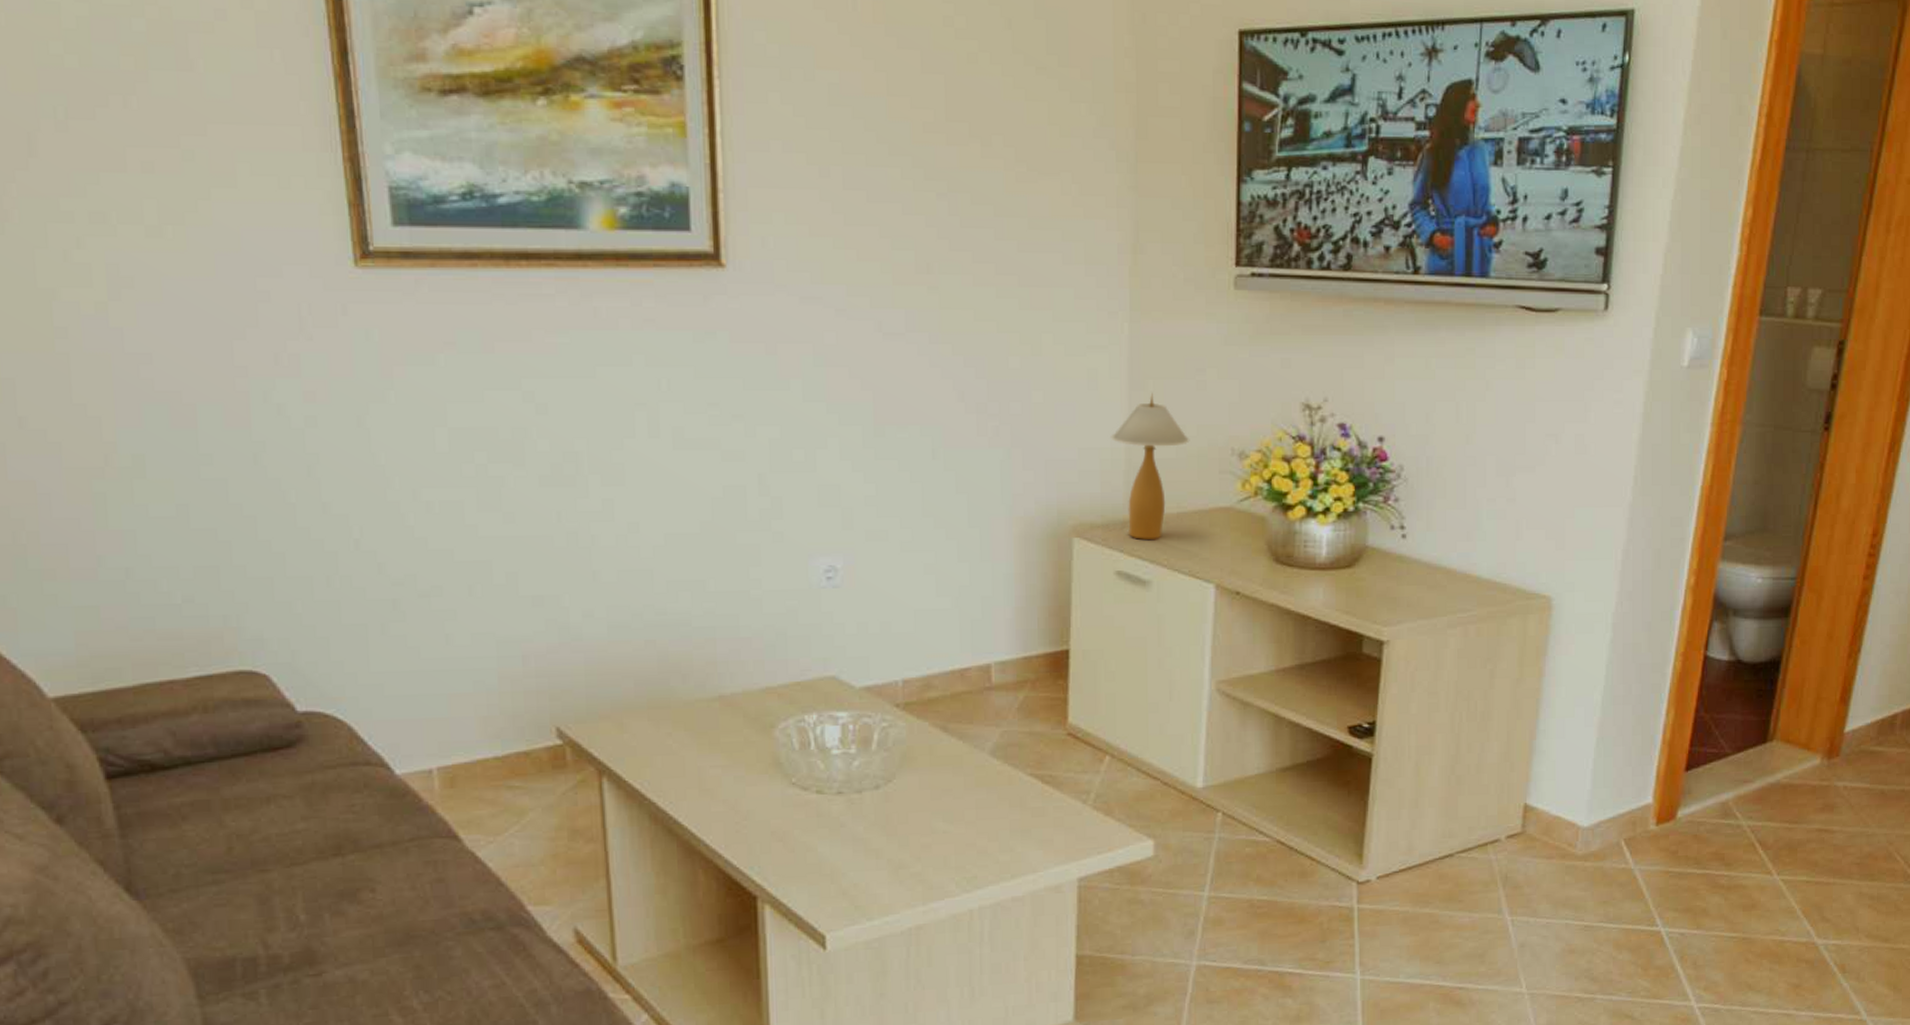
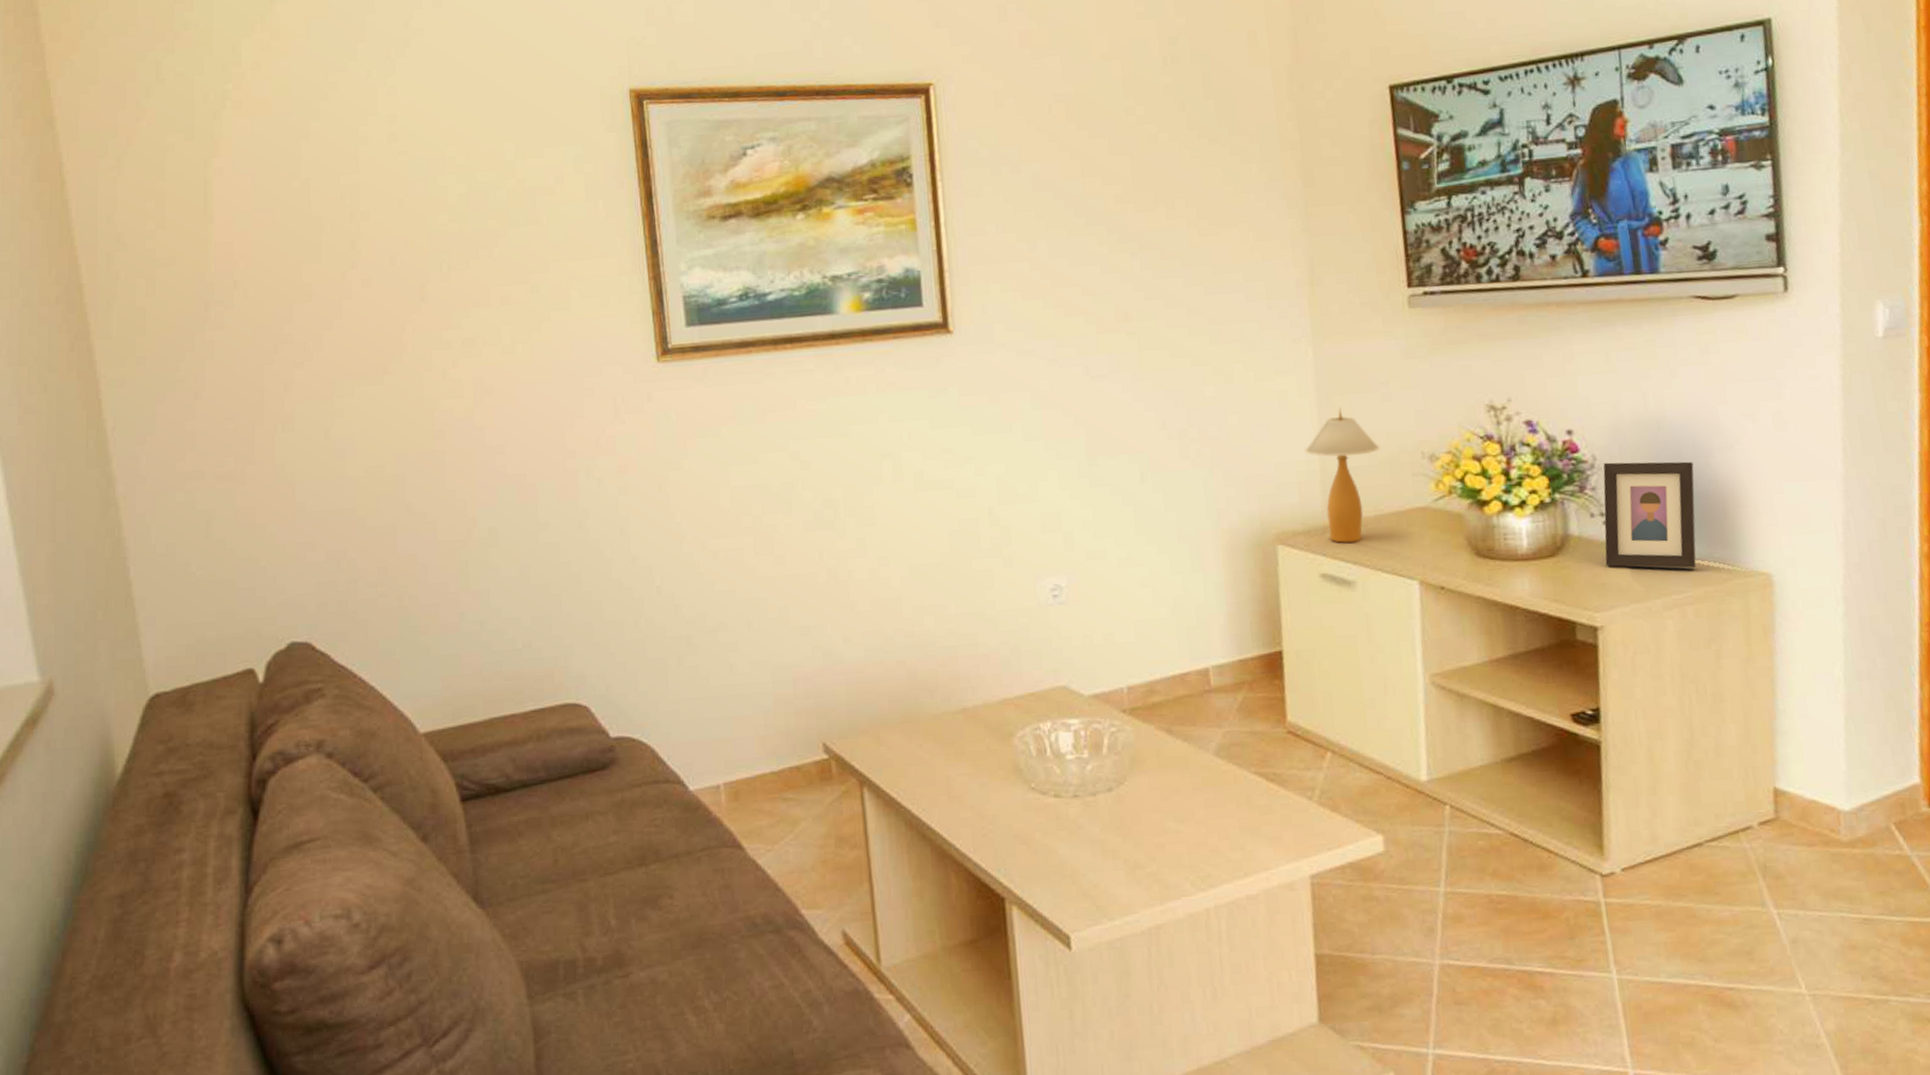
picture frame: none [1399,474,1495,587] -> present [1603,461,1697,568]

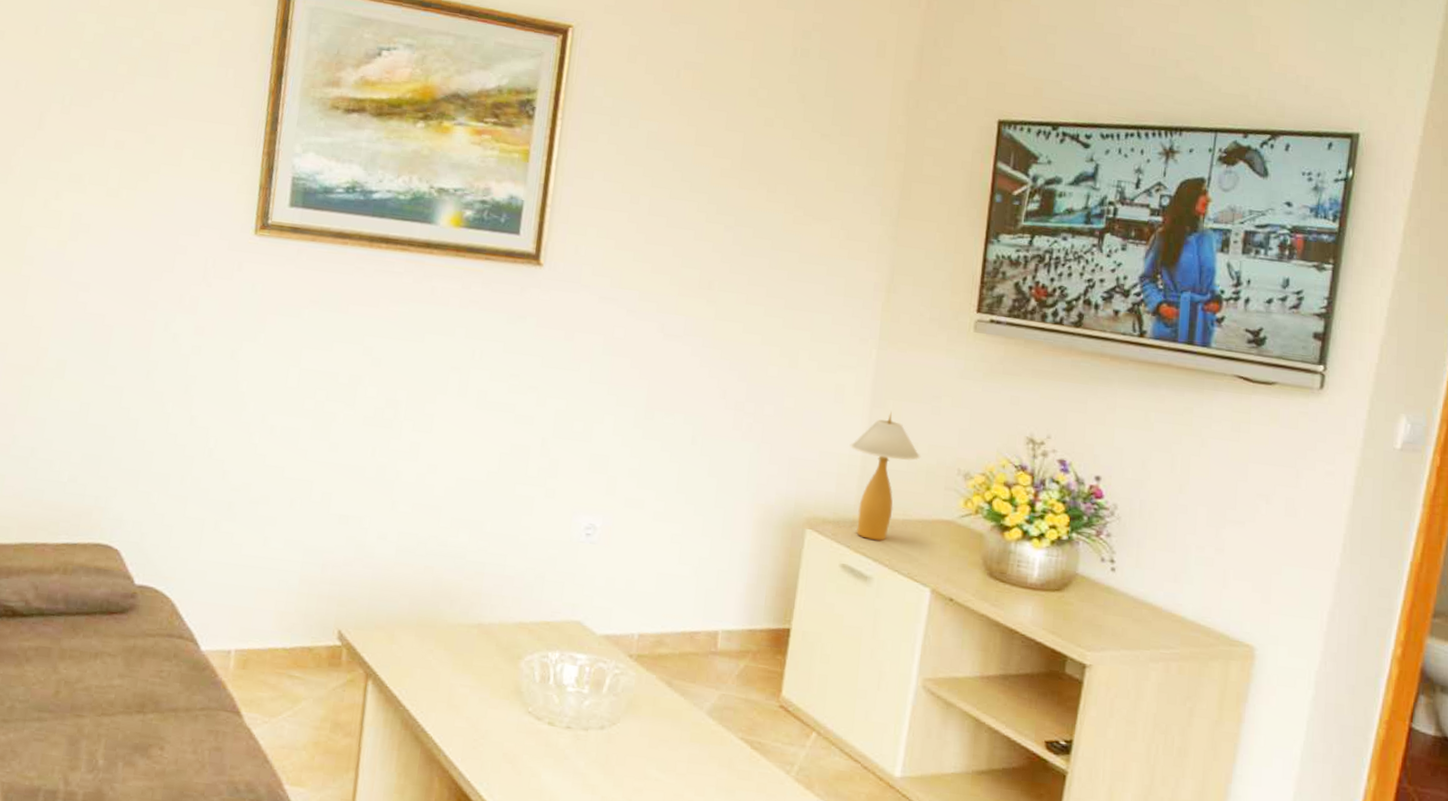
picture frame: present [1603,461,1697,568] -> none [1106,513,1205,627]

